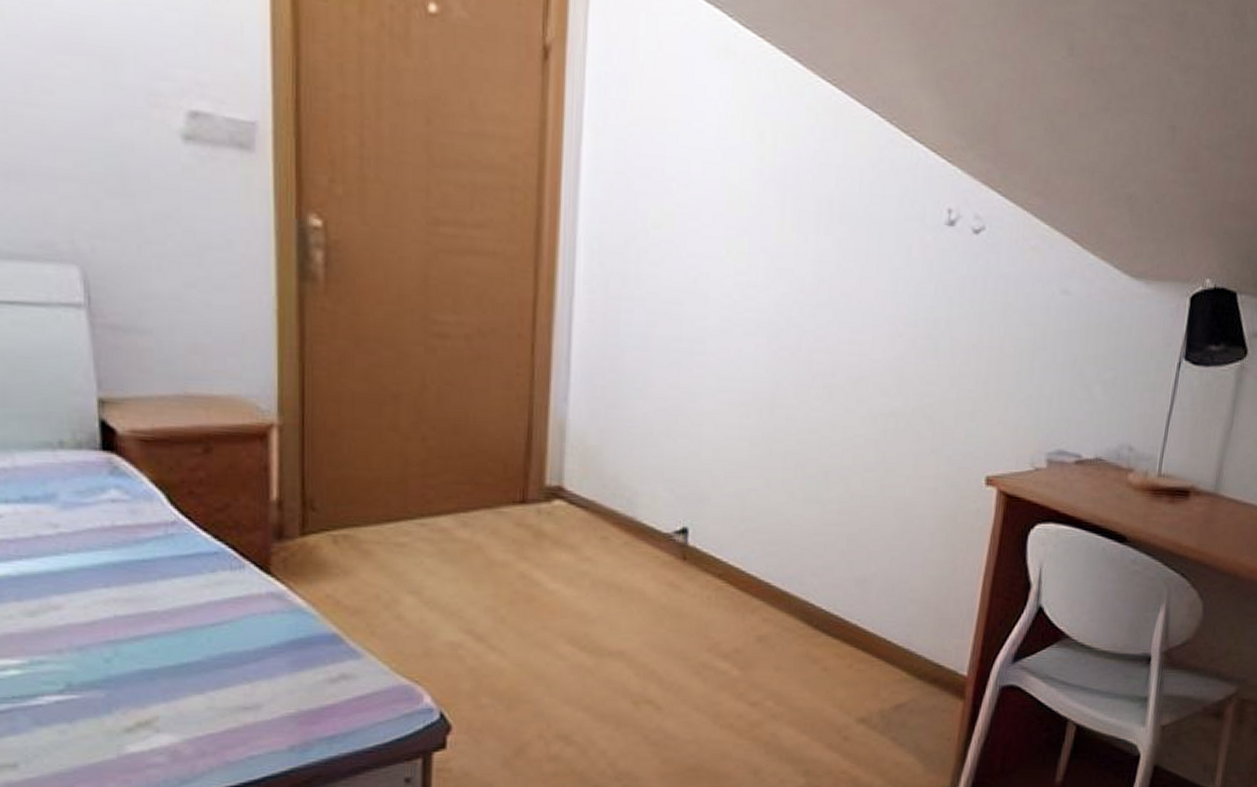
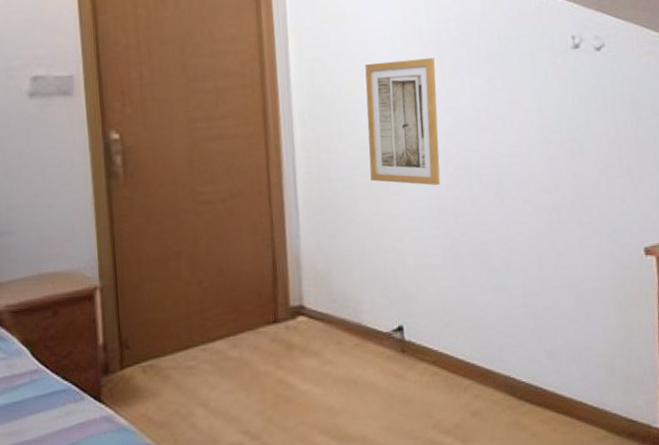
wall art: none [671,191,775,365] -> present [365,58,441,186]

